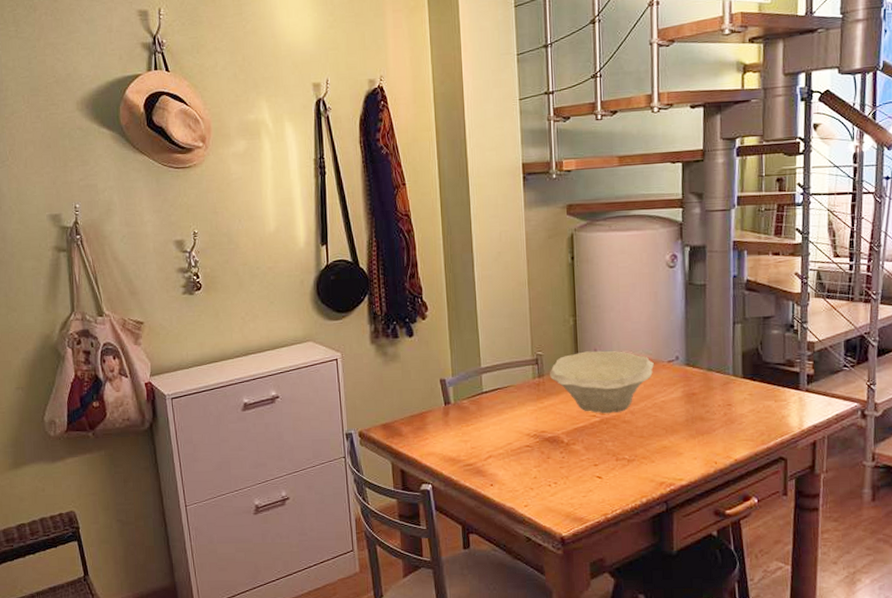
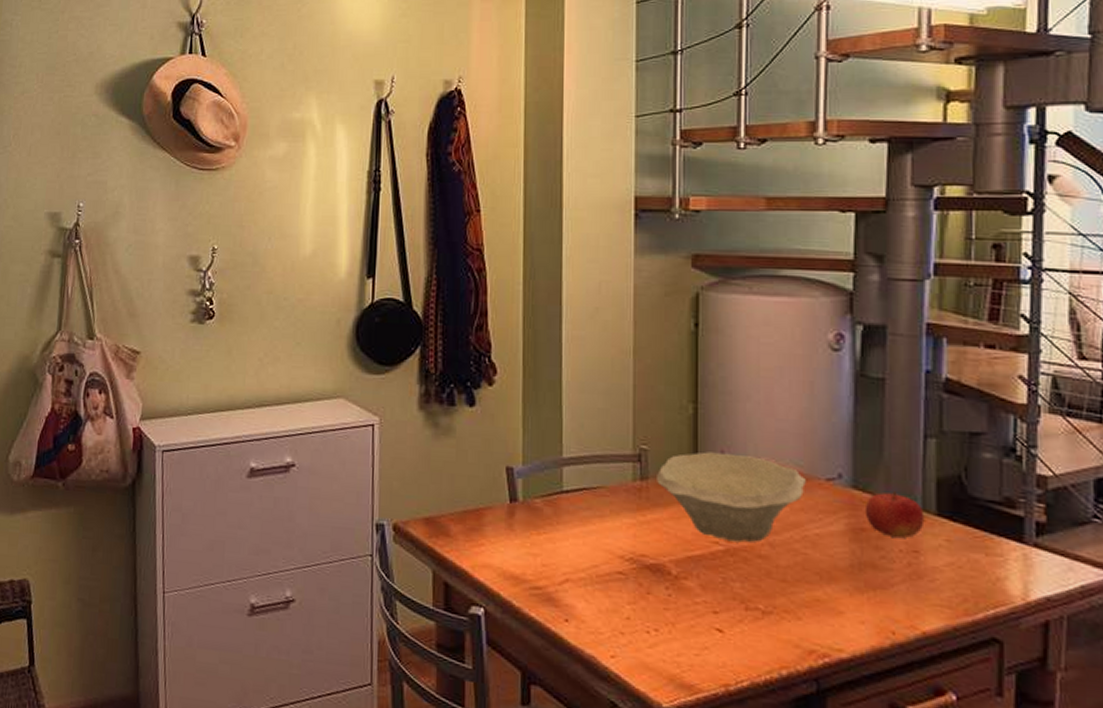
fruit: none [694,364,735,397] -> present [864,490,925,538]

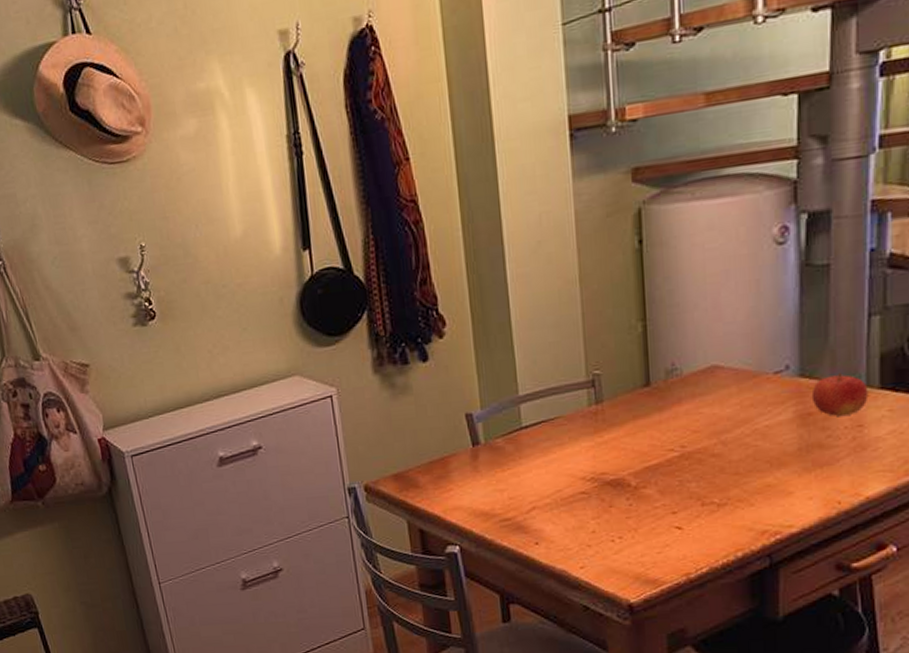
bowl: present [657,452,807,543] -> none [611,363,756,447]

